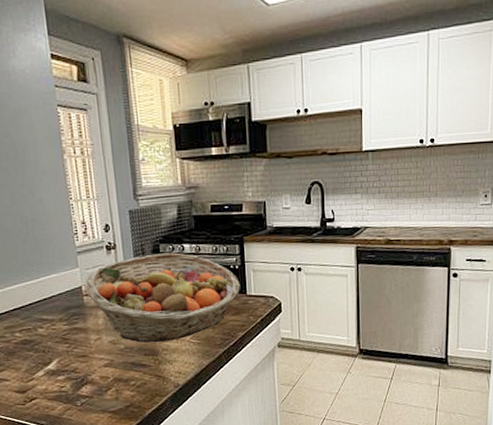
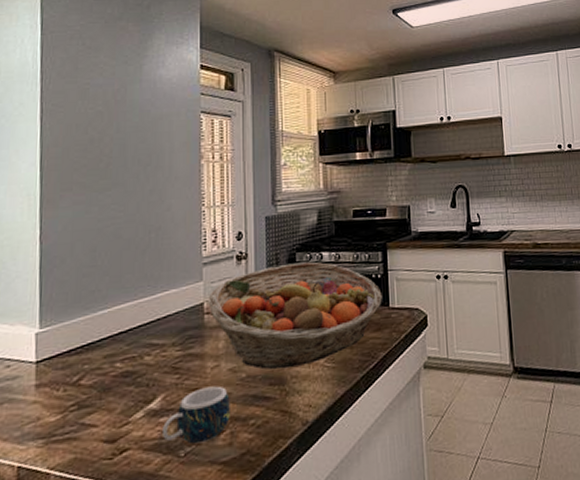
mug: none [61,354,114,397] -> present [163,386,230,444]

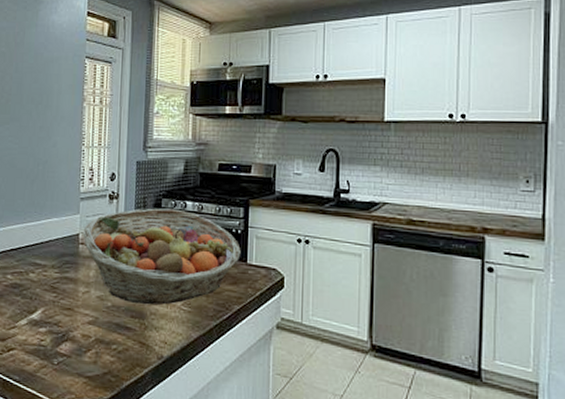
mug: present [163,386,230,444] -> none [41,308,97,357]

